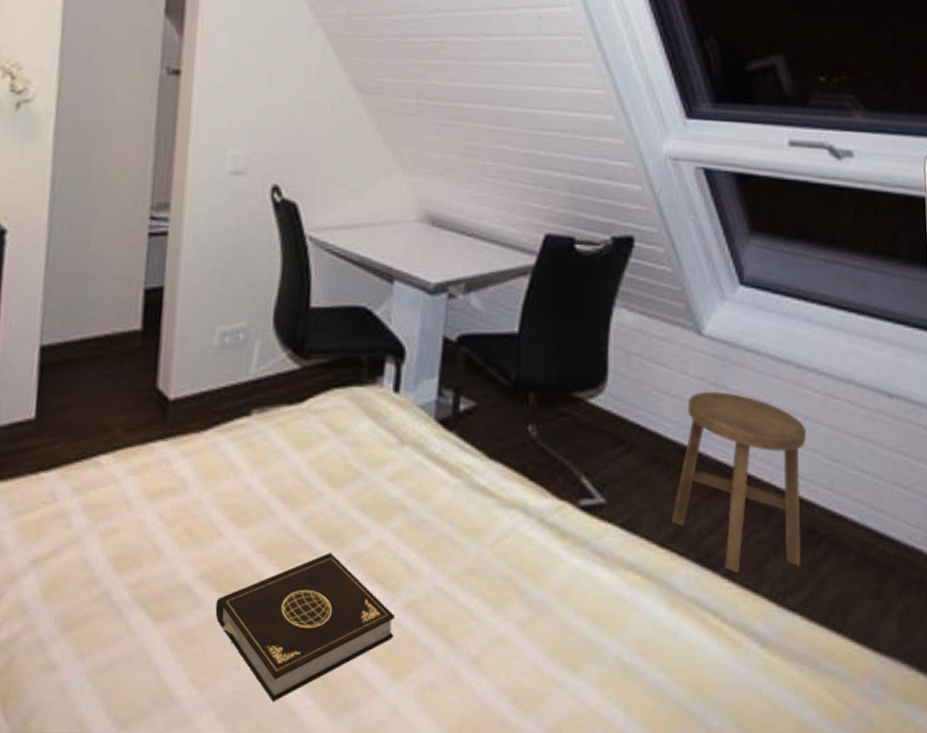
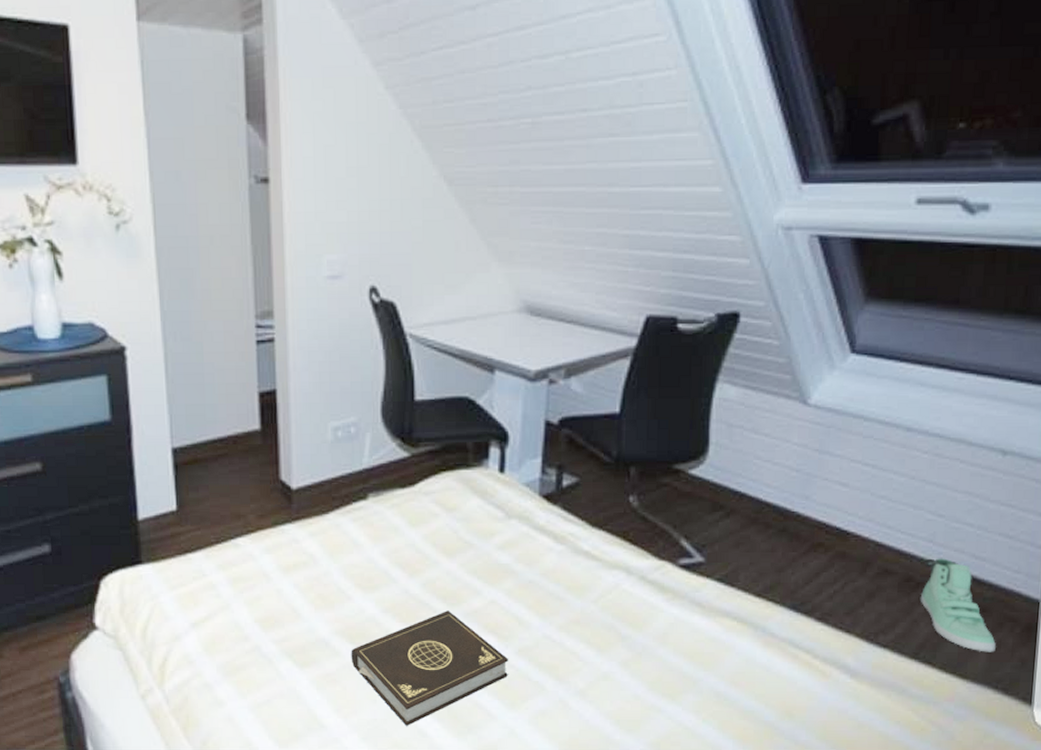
stool: present [672,391,807,574] -> none [769,457,912,618]
sneaker: none [824,508,905,620] -> present [920,558,996,652]

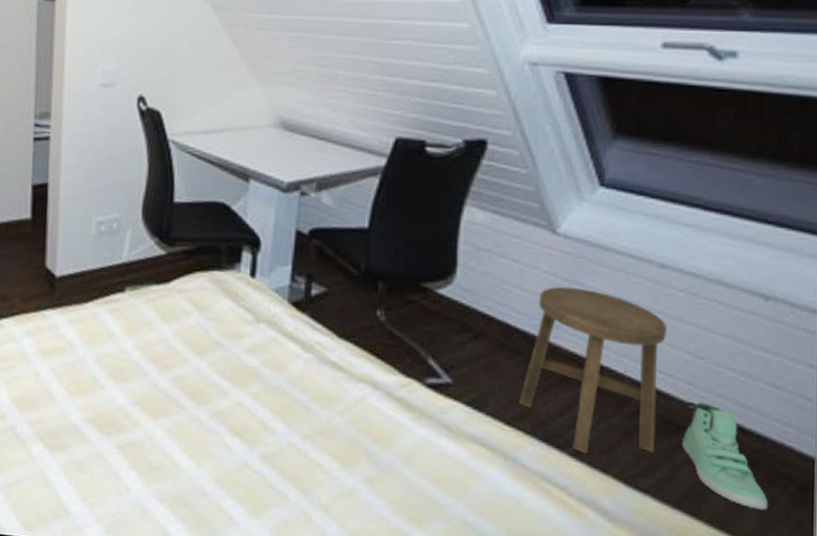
book: present [351,610,509,726] -> none [99,408,253,523]
stool: none [769,457,912,618] -> present [519,286,668,454]

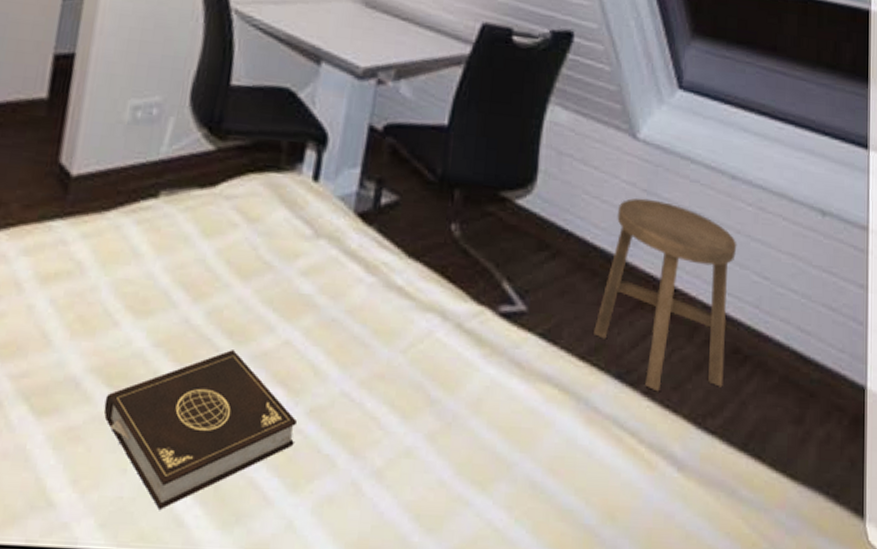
book: none [99,408,253,523] -> present [103,350,298,510]
sneaker: present [681,401,768,511] -> none [748,327,825,448]

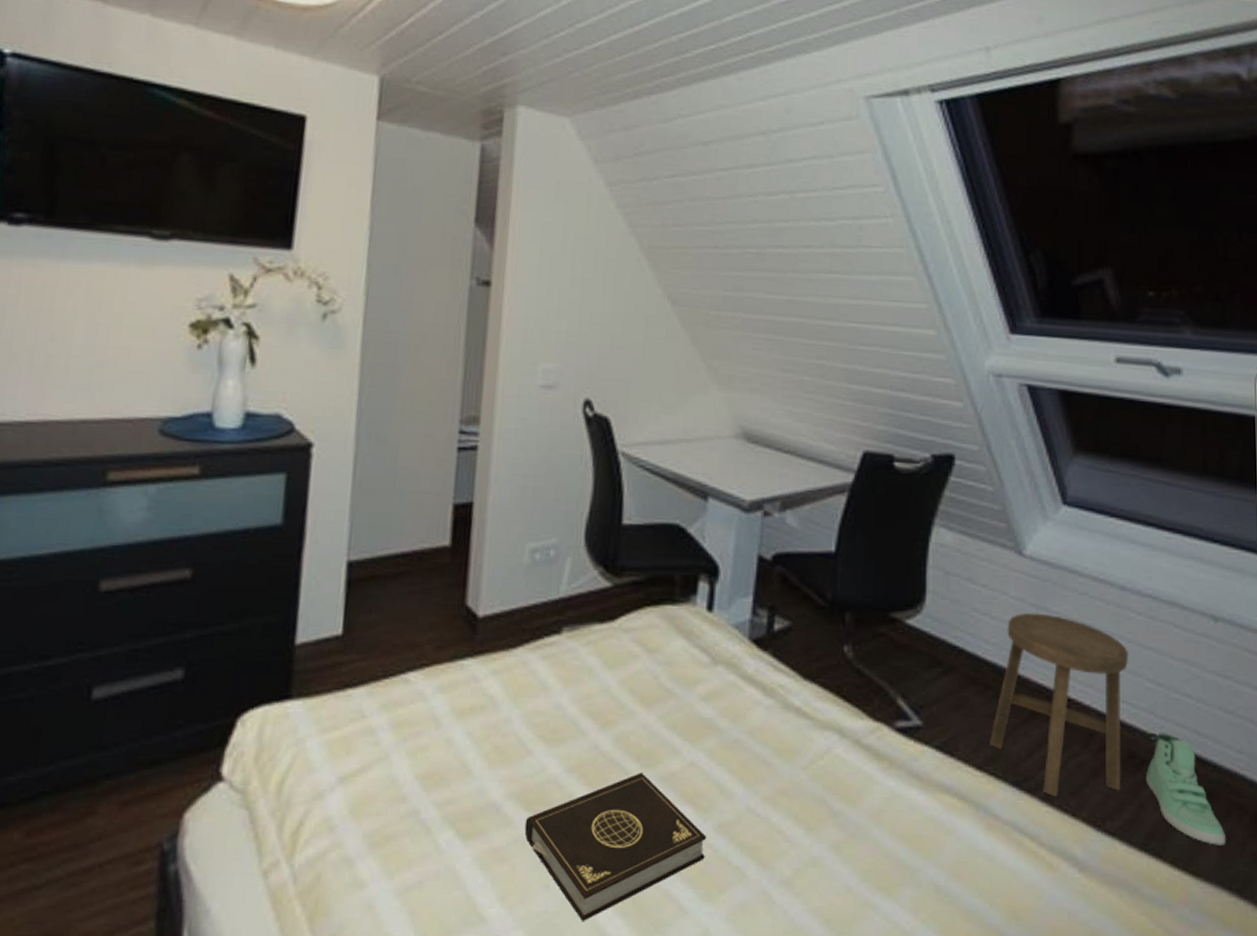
sneaker: none [748,327,825,448] -> present [1145,732,1226,846]

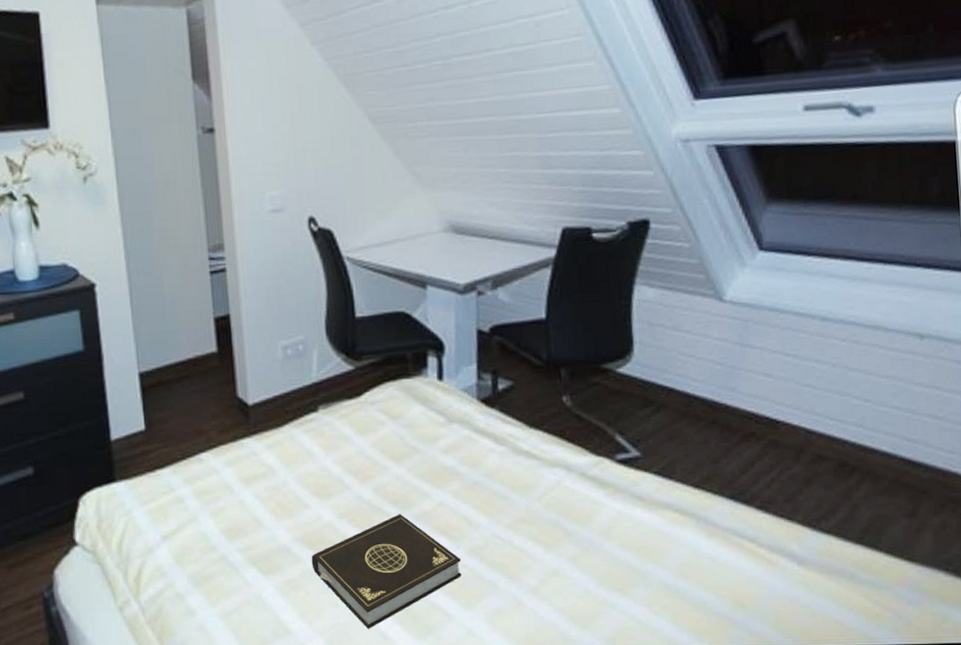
stool: present [990,612,1129,798] -> none [704,350,835,506]
sneaker: present [1145,732,1226,846] -> none [857,442,941,534]

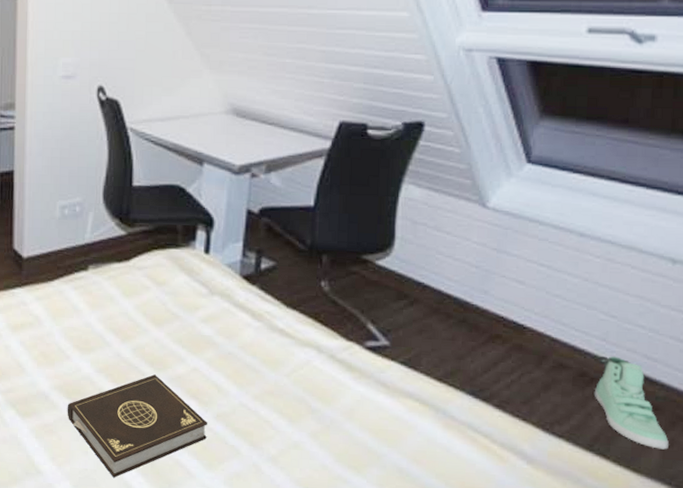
sneaker: none [857,442,941,534] -> present [594,356,669,450]

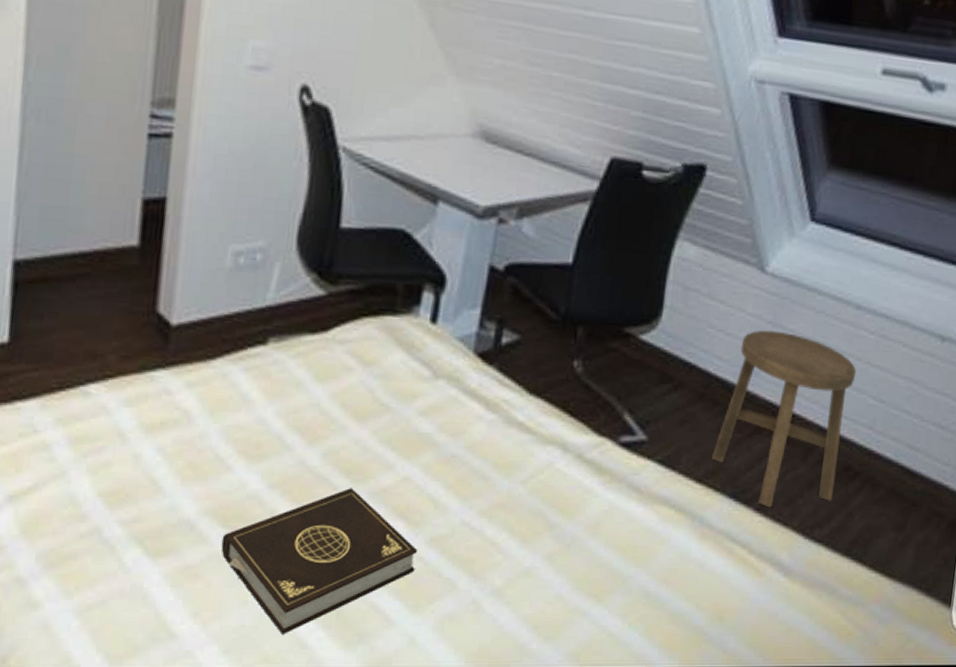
stool: none [449,255,585,405] -> present [712,330,857,508]
sneaker: present [594,356,669,450] -> none [856,446,923,550]

